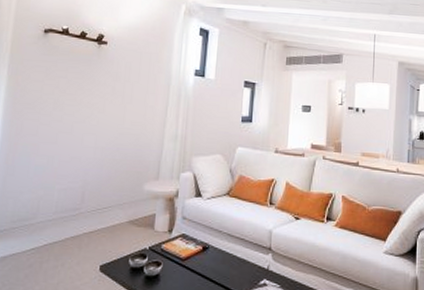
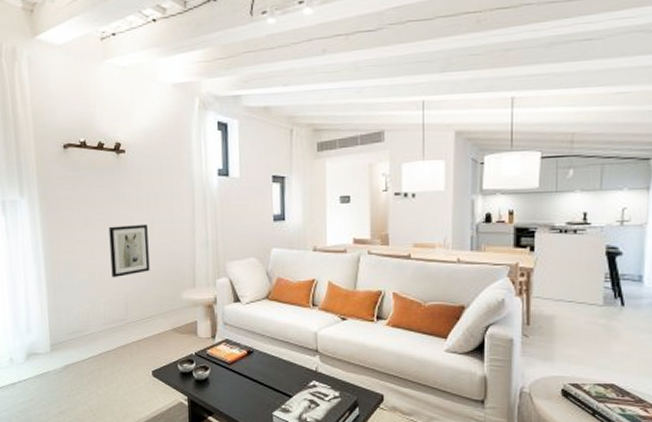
wall art: none [72,112,119,165] -> present [109,224,150,278]

